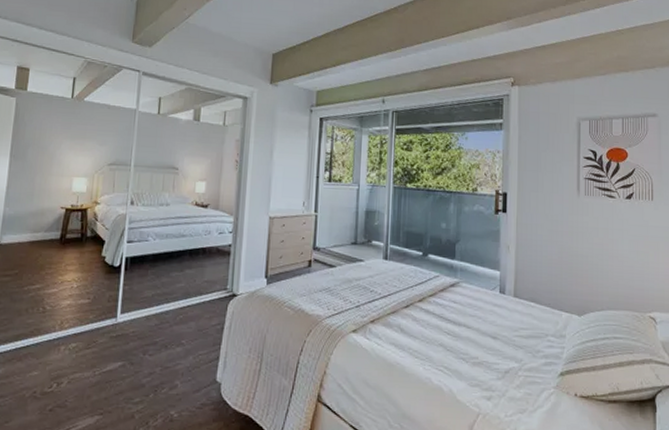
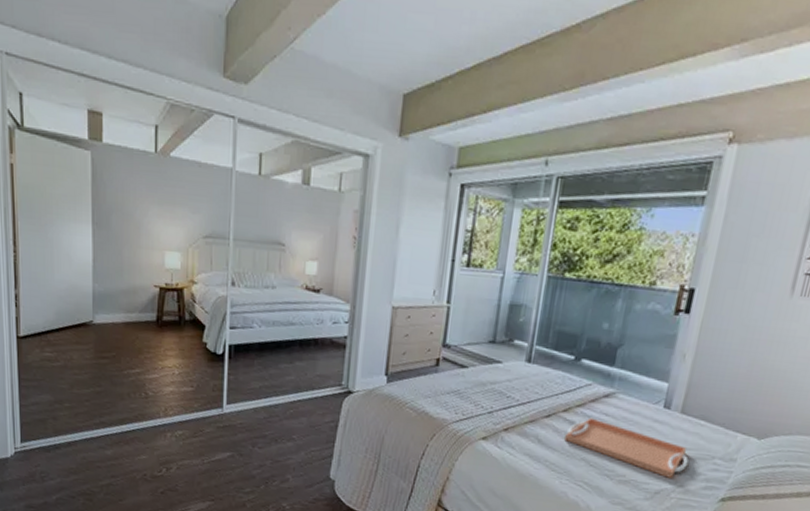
serving tray: none [423,305,527,357] -> present [564,417,689,478]

